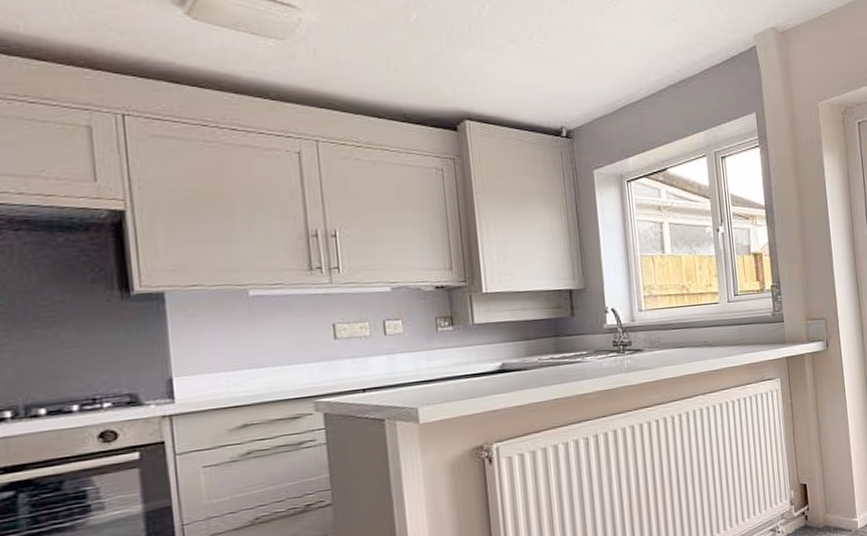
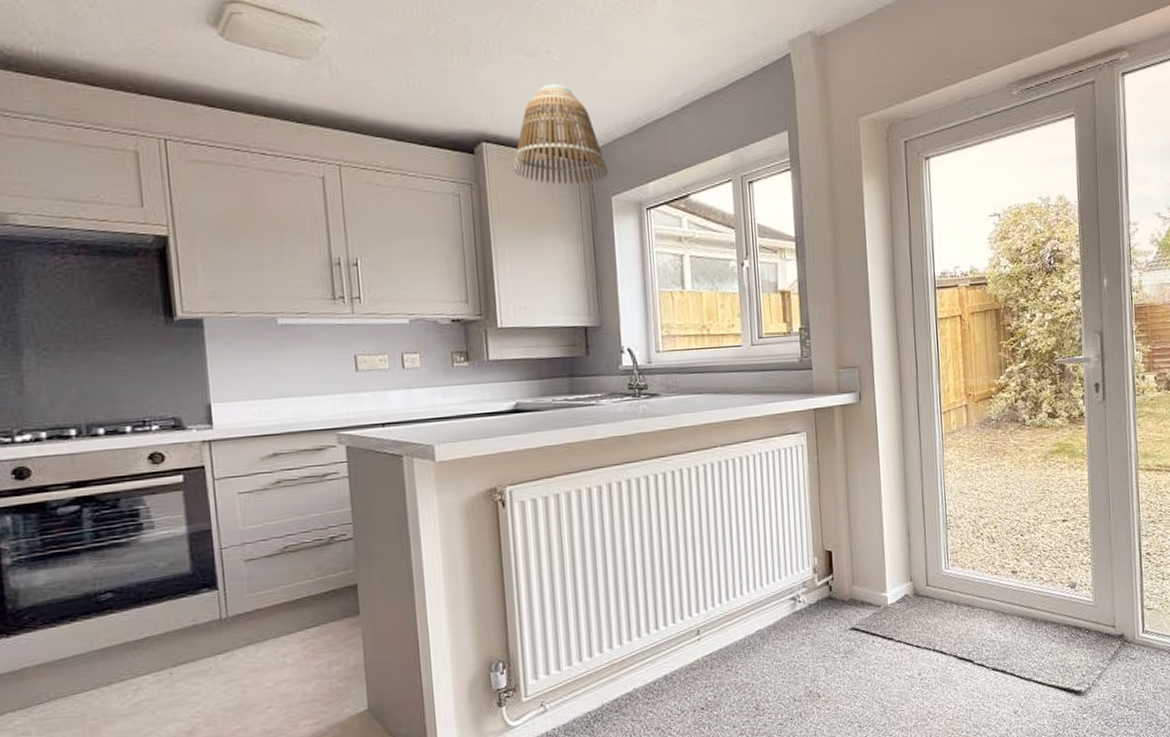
lamp shade: none [496,67,590,159] -> present [513,83,609,185]

